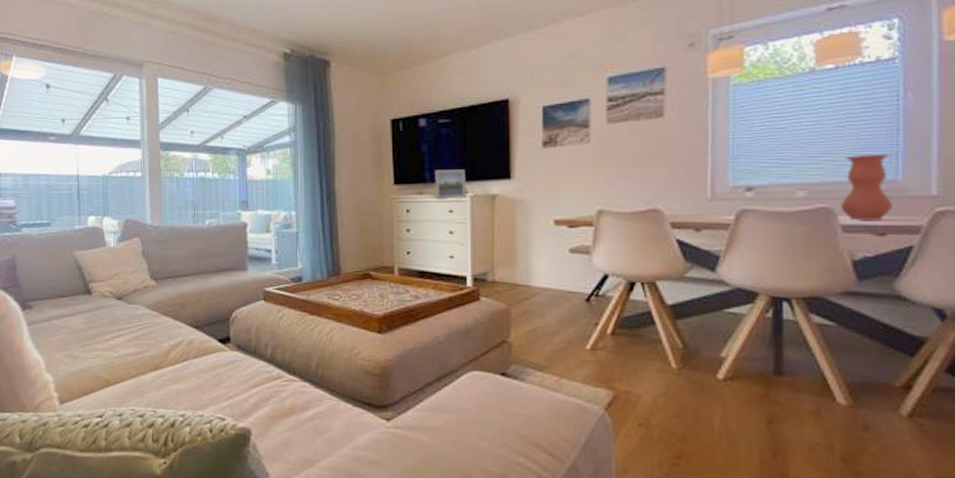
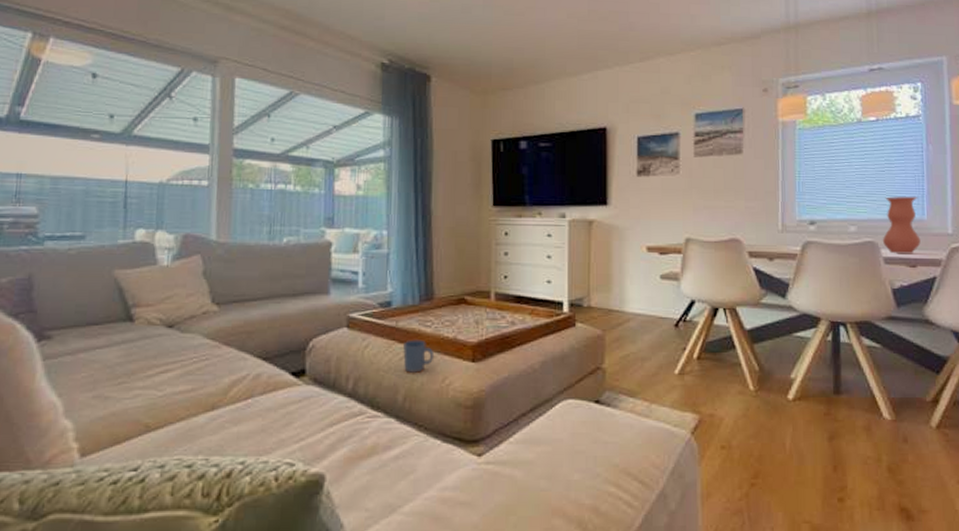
mug: none [314,312,343,342] -> present [403,339,435,373]
picture frame: present [435,169,467,200] -> none [534,193,565,223]

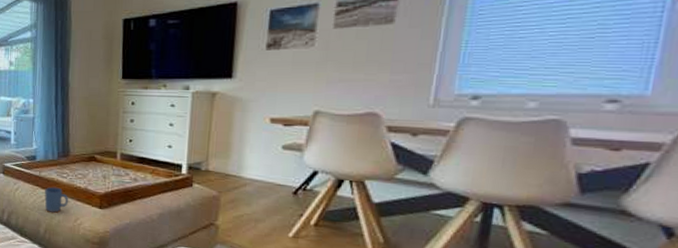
vase: present [882,196,921,254] -> none [573,67,643,136]

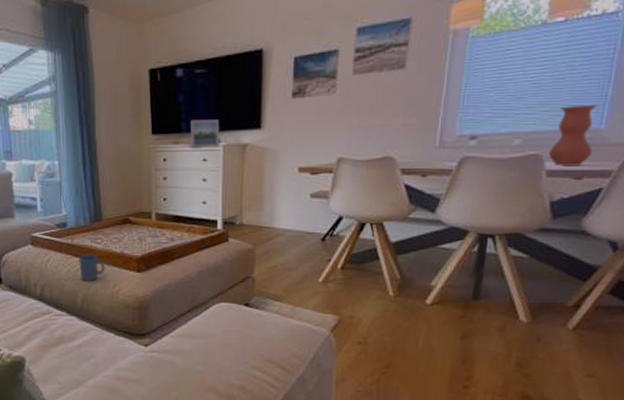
picture frame: none [159,67,190,95] -> present [190,119,220,149]
vase: none [573,67,643,136] -> present [548,104,599,166]

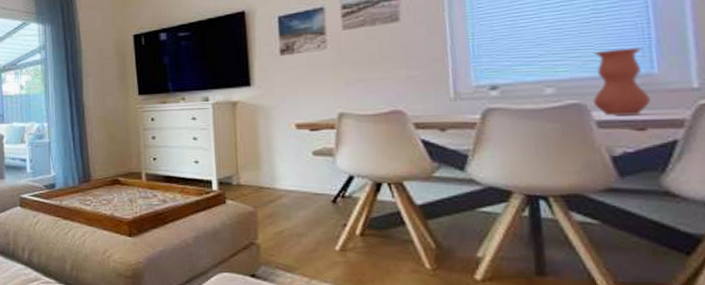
mug: present [79,254,105,281] -> none [68,216,95,246]
picture frame: present [190,119,220,149] -> none [177,78,209,108]

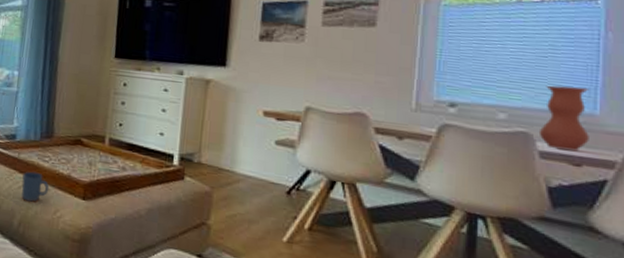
mug: none [68,216,95,246] -> present [21,171,50,202]

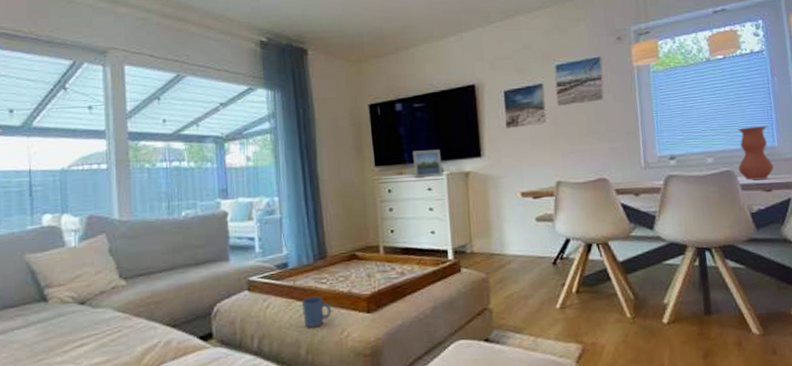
picture frame: none [152,49,184,79] -> present [412,149,443,179]

